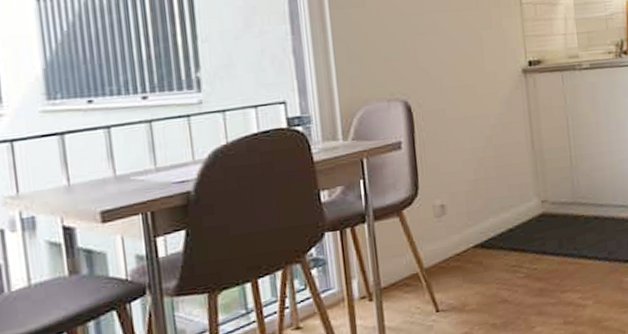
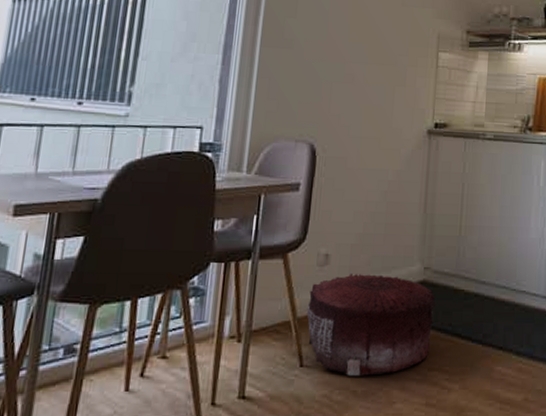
pouf: none [432,213,560,312] -> present [306,273,436,376]

